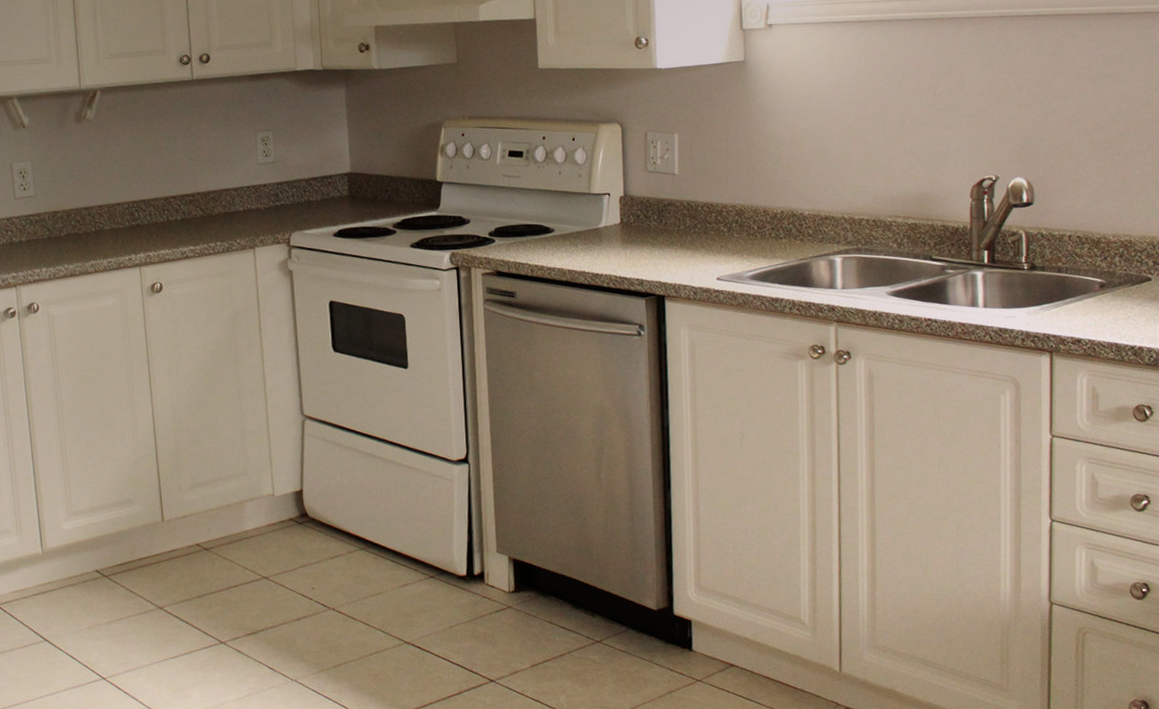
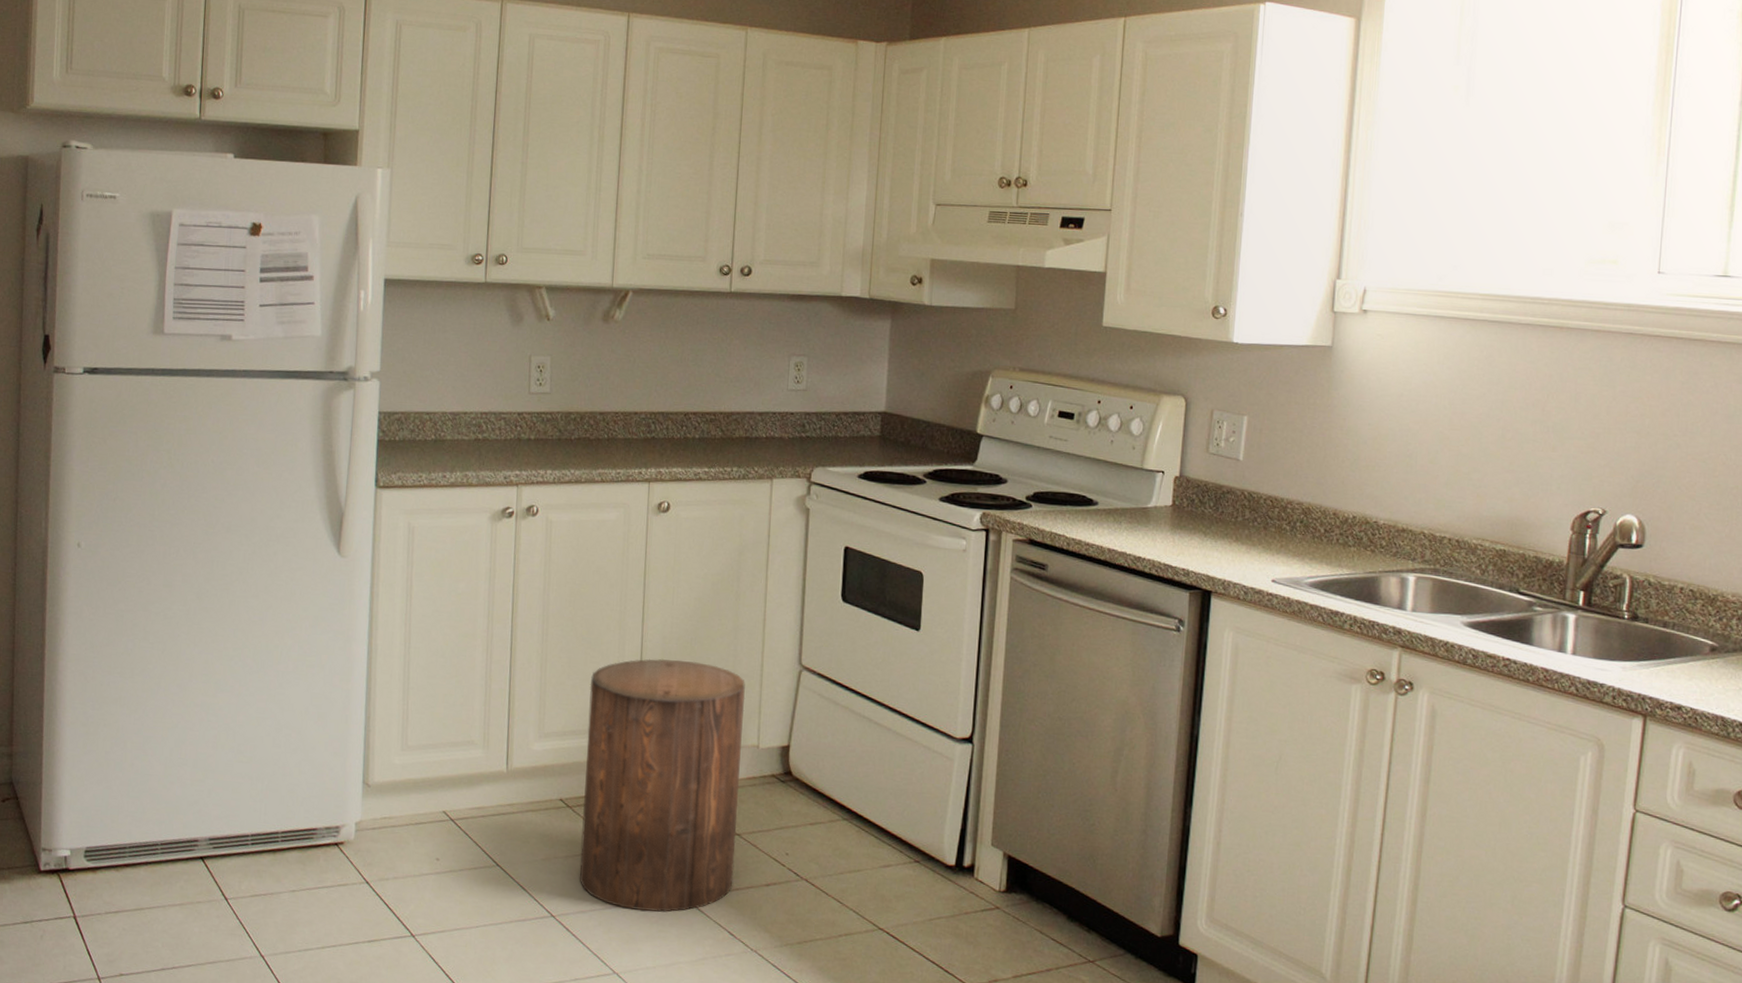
stool: none [109,426,267,662] -> present [579,658,746,912]

